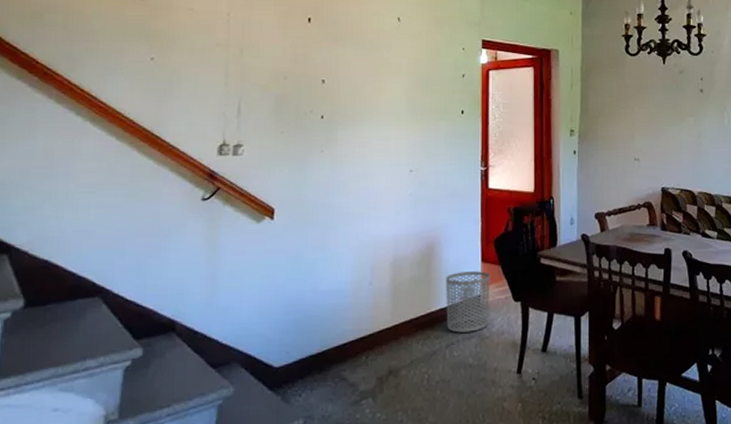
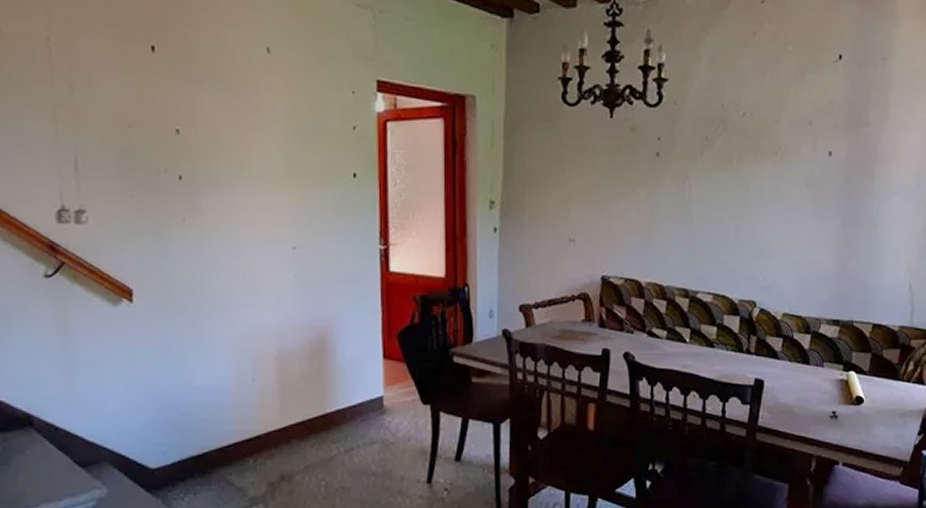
waste bin: present [446,271,490,333] -> none [342,369,394,437]

